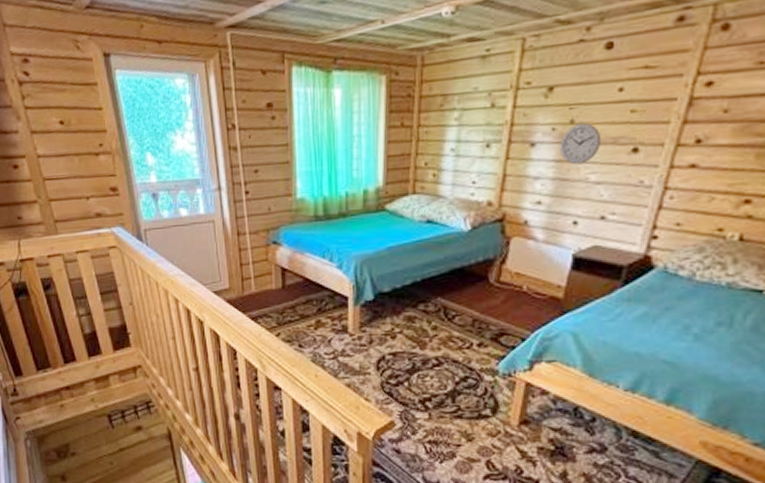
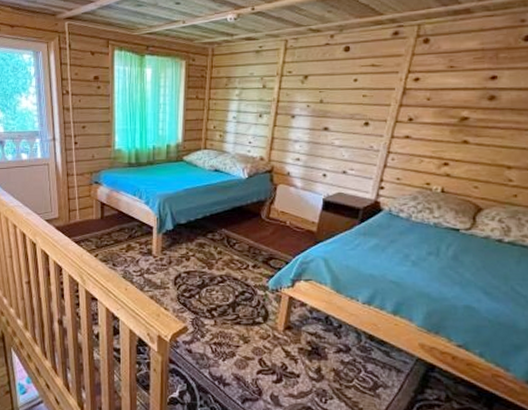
wall clock: present [560,123,602,165] -> none [313,103,343,133]

